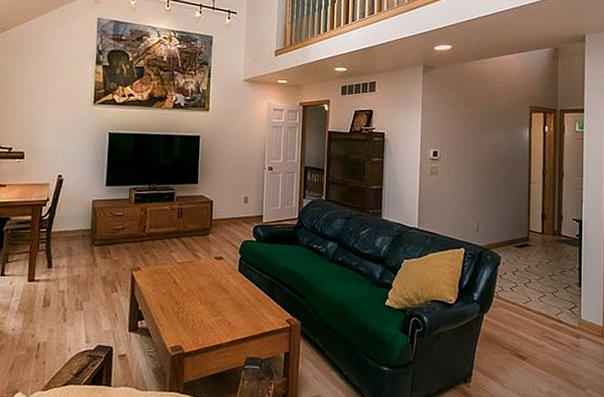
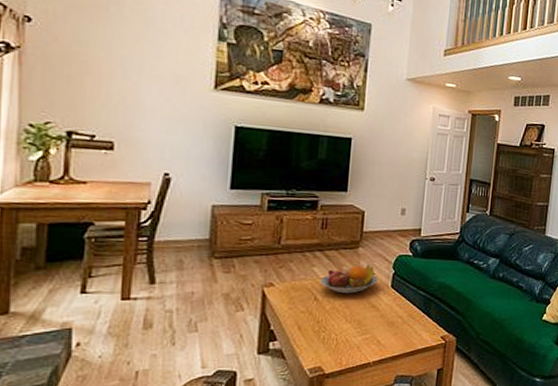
fruit bowl: none [177,249,227,277] -> present [319,264,378,294]

